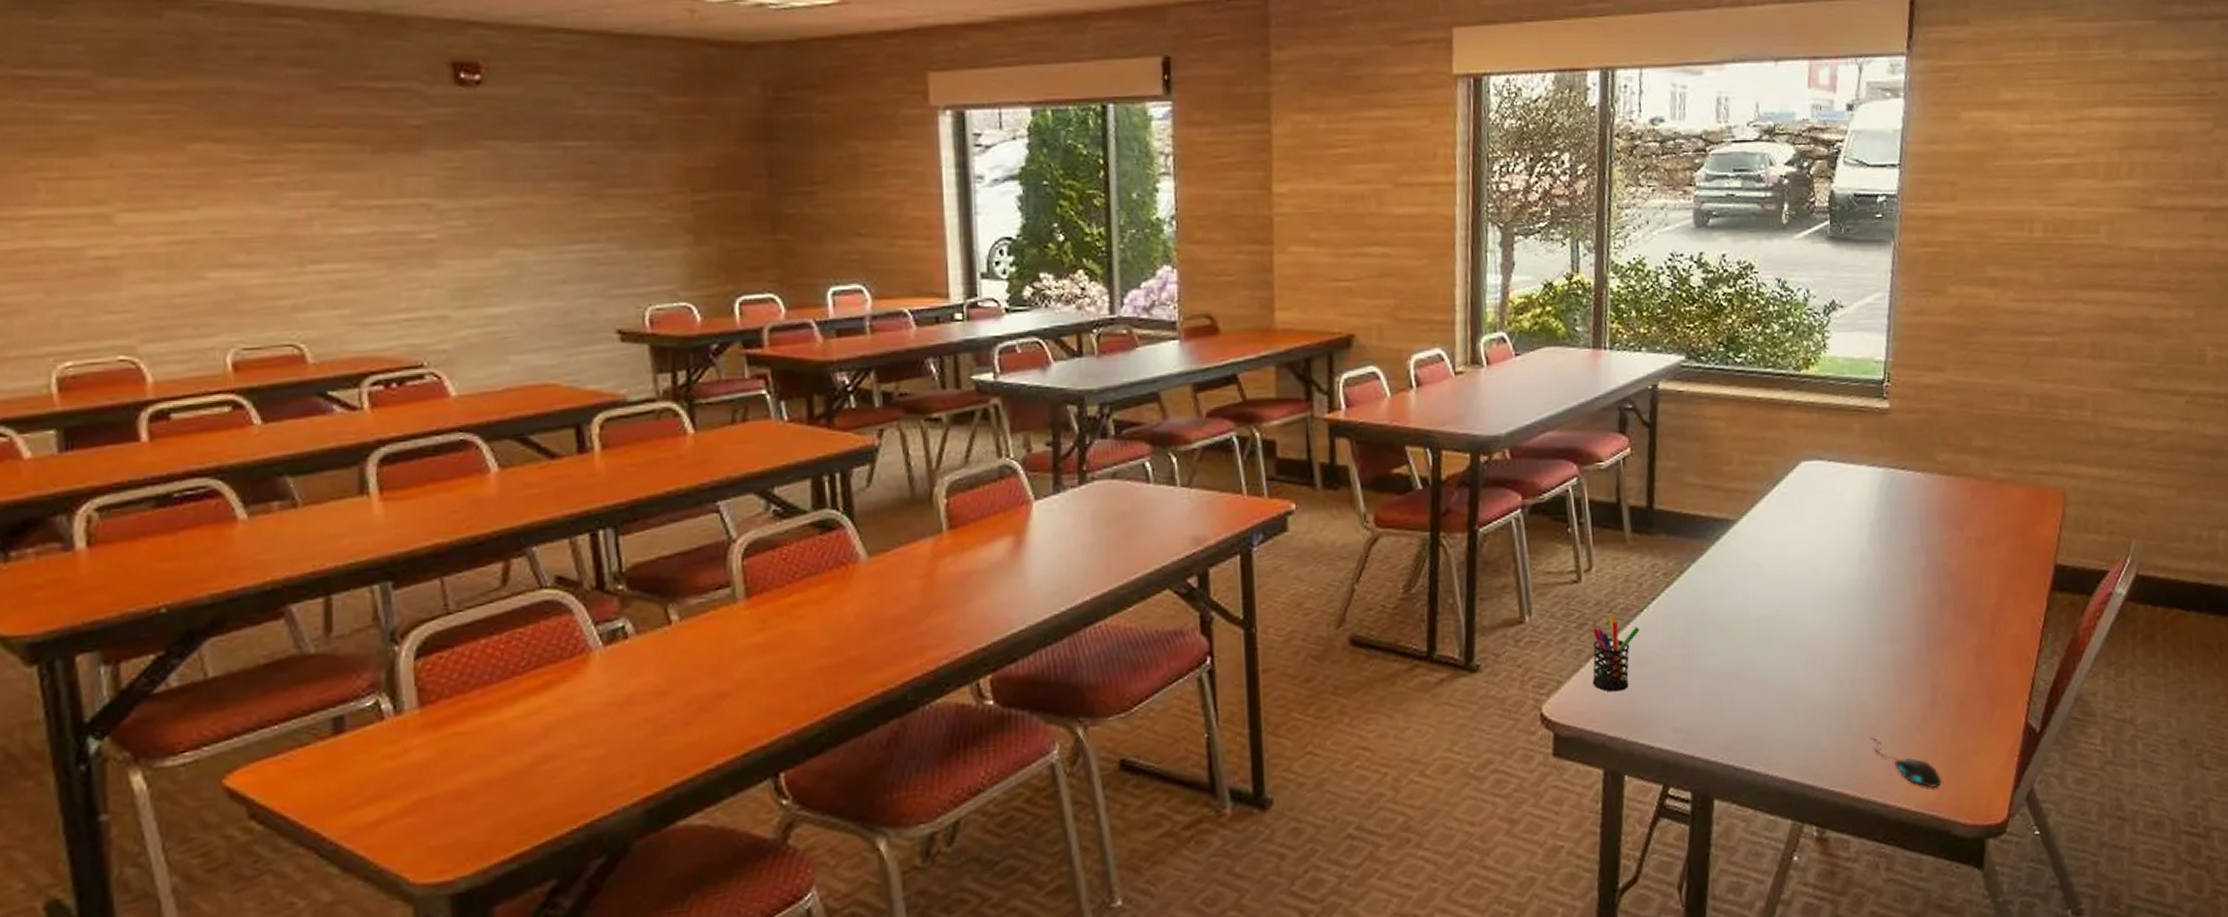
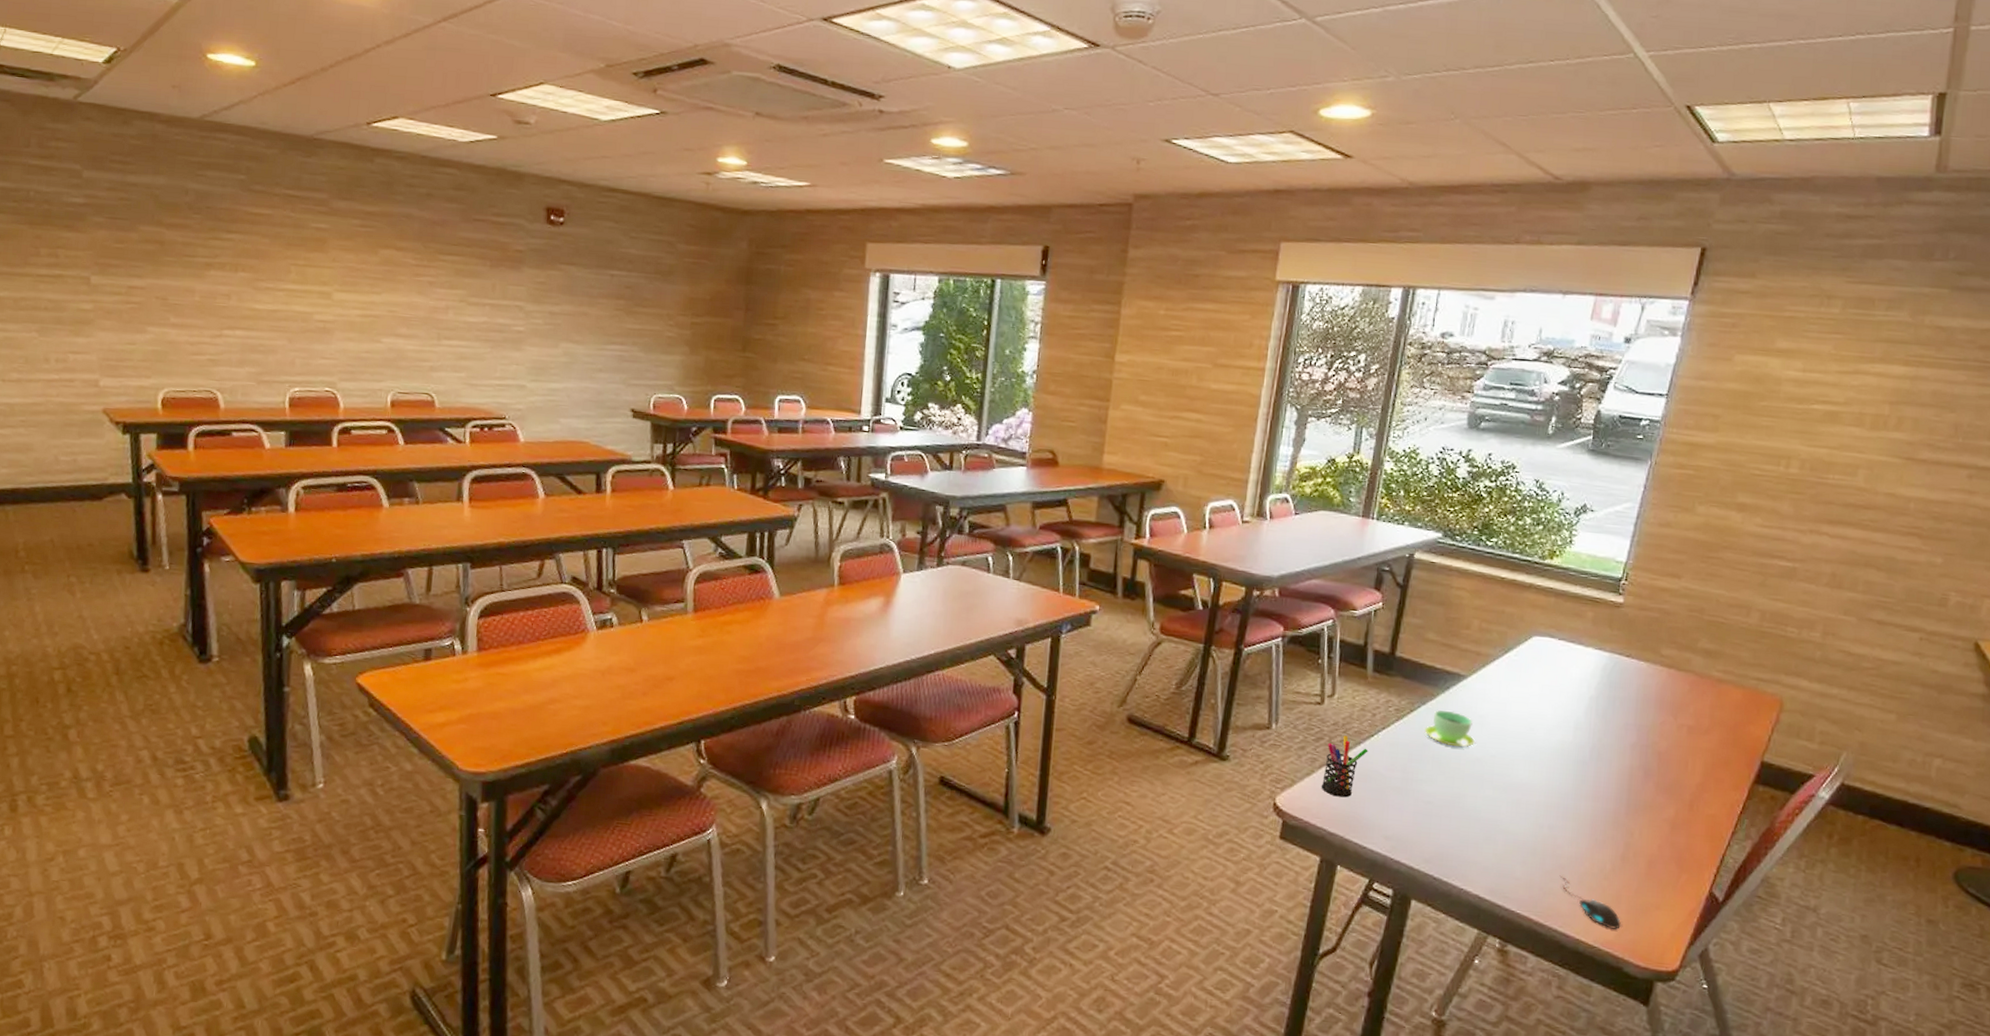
cup: none [1699,564,1757,607] -> present [1424,710,1476,748]

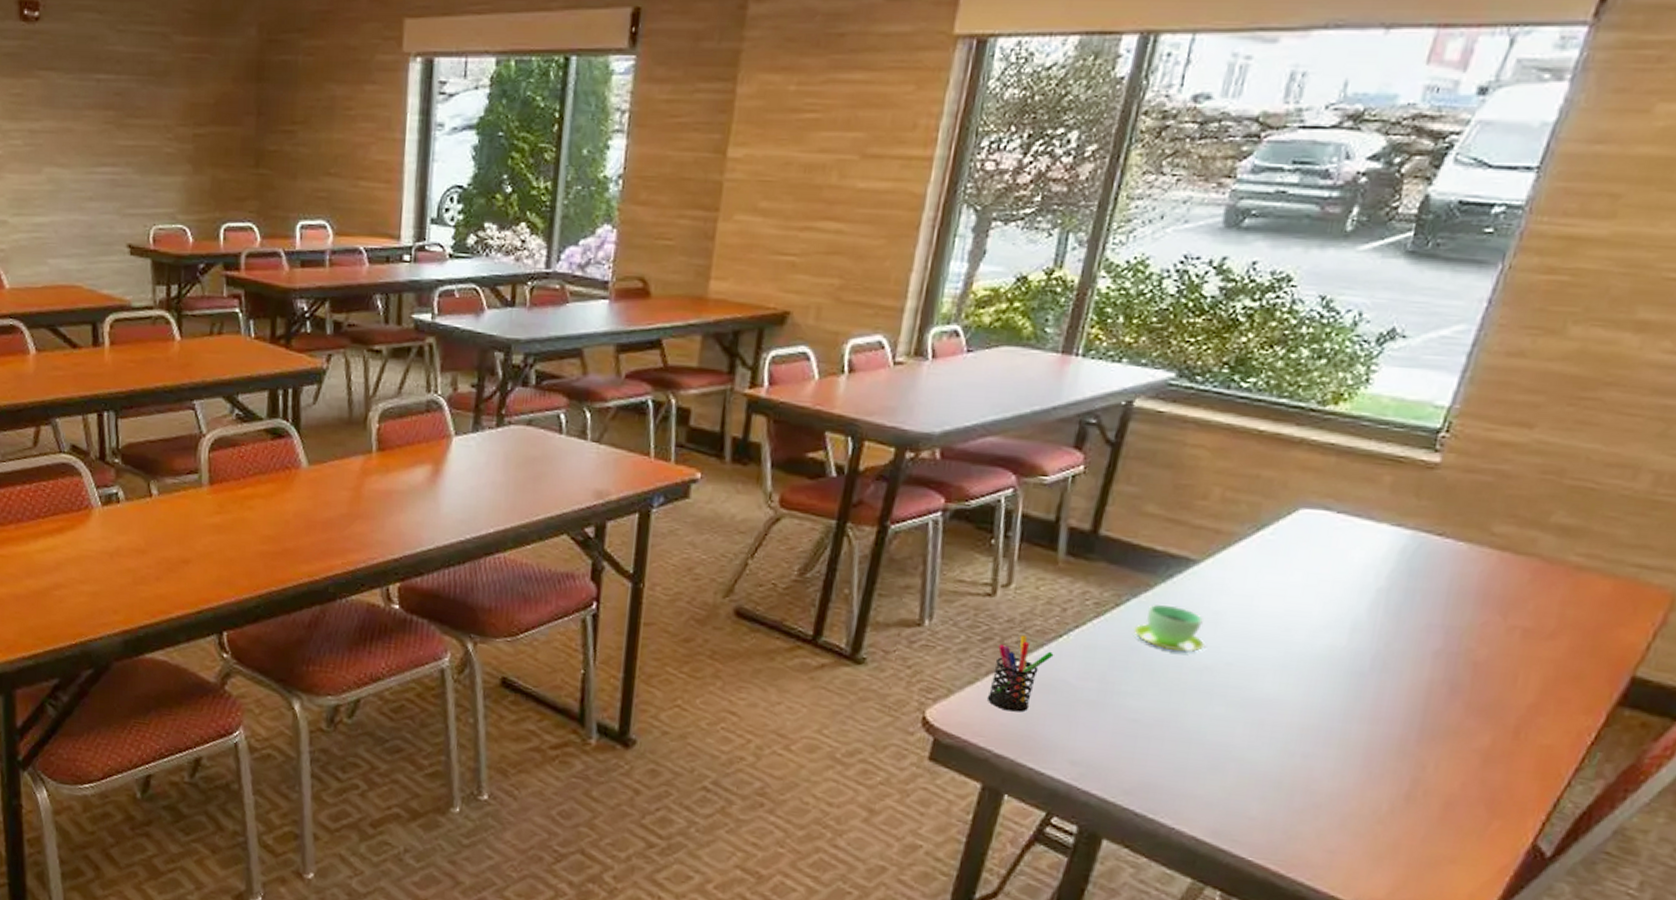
mouse: present [1559,875,1622,929] -> none [1312,816,1398,886]

